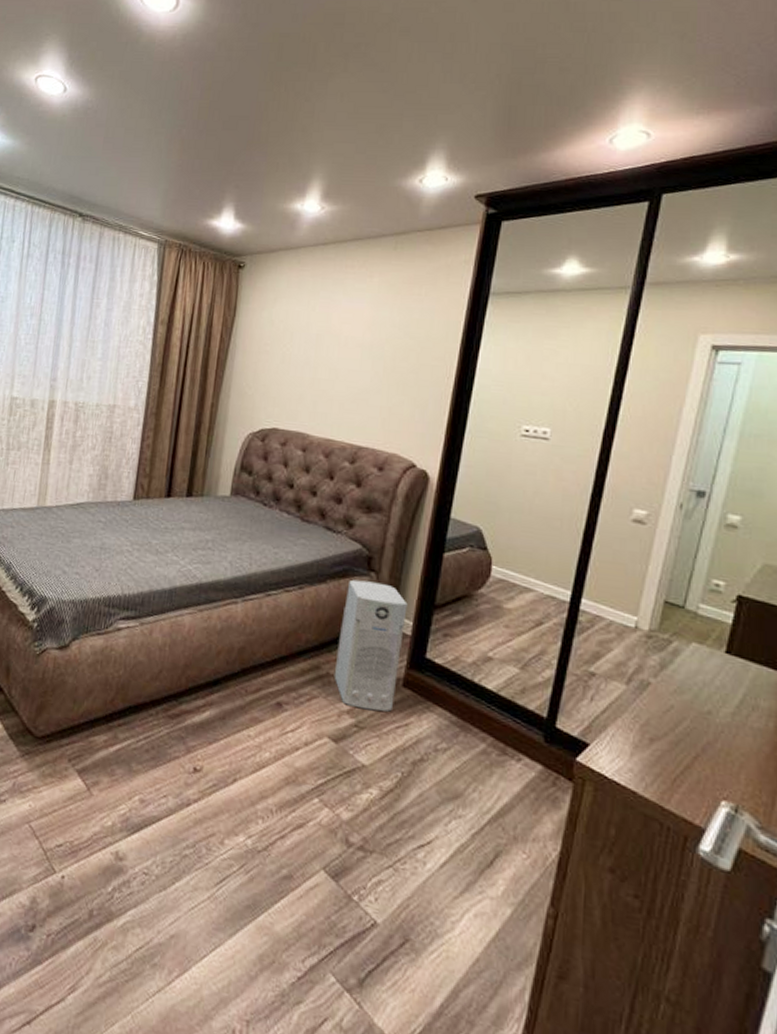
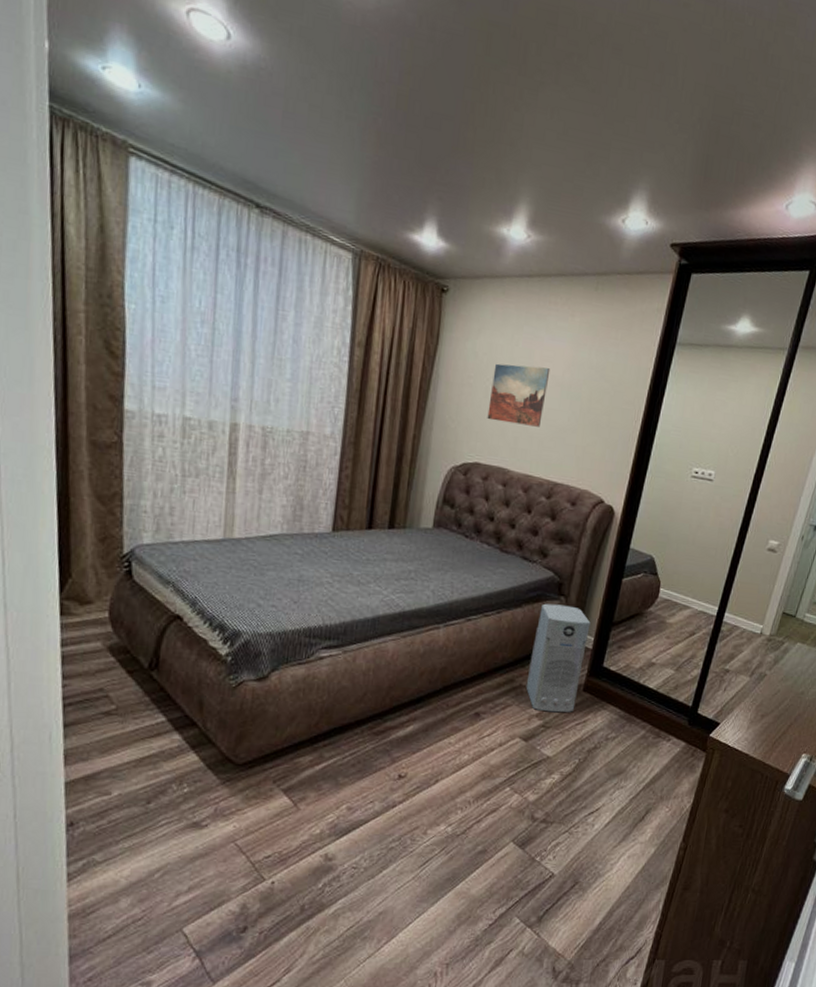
wall art: none [284,329,350,390] -> present [487,363,551,427]

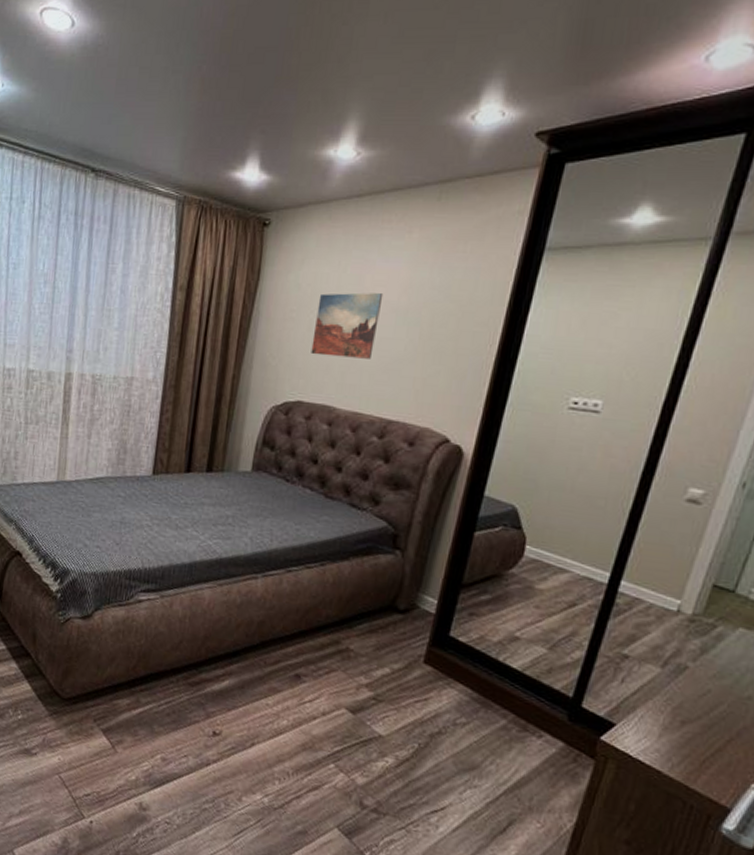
air purifier: present [526,603,591,713] -> none [353,557,433,687]

